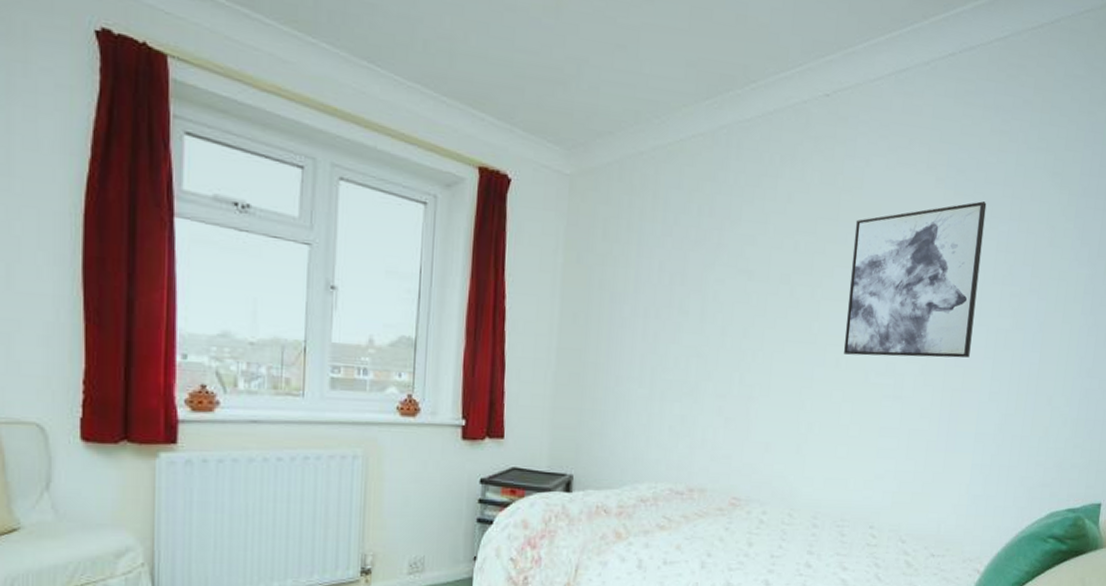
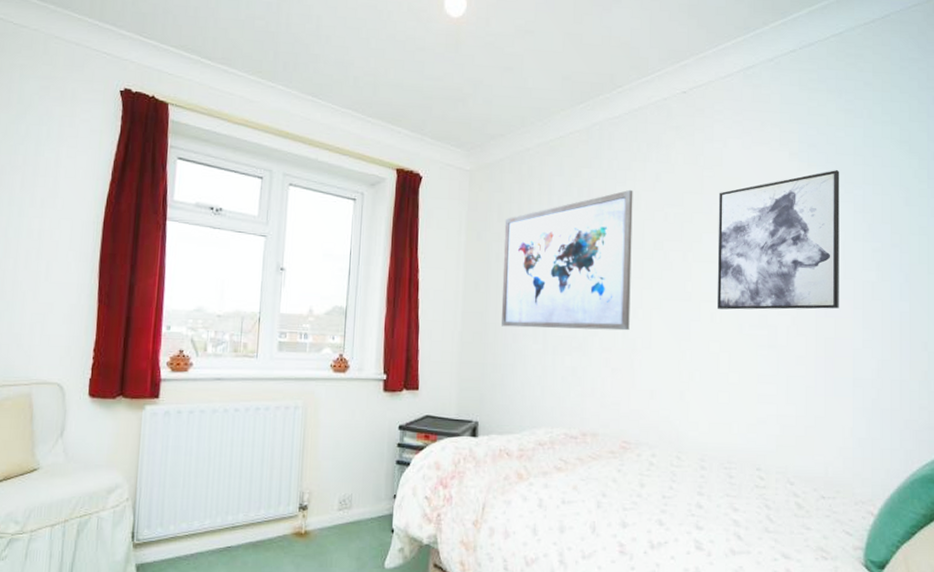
wall art: none [602,210,761,376] -> present [500,189,633,331]

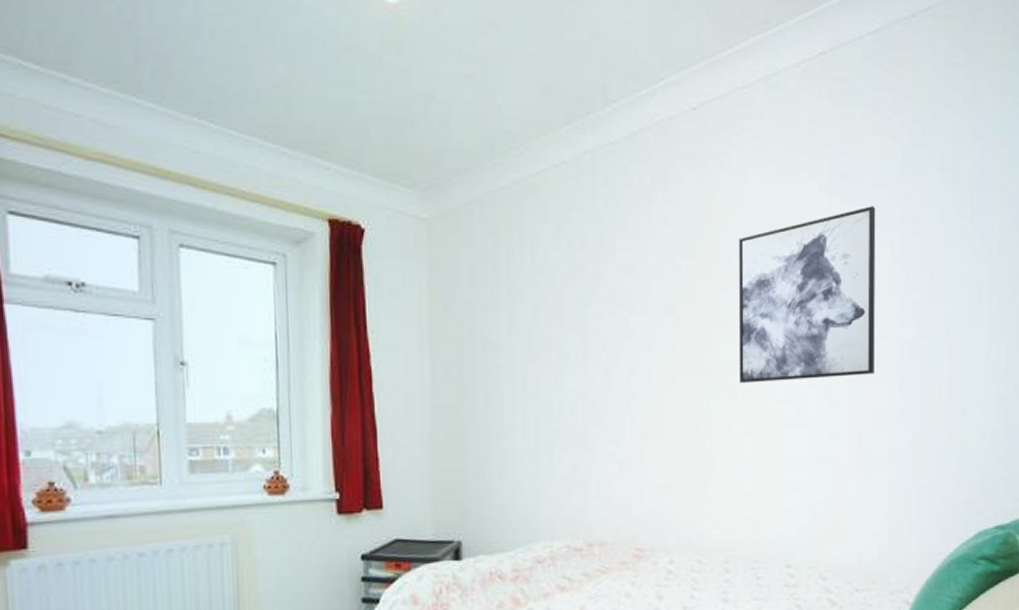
wall art: present [500,189,633,331] -> none [477,238,638,421]

